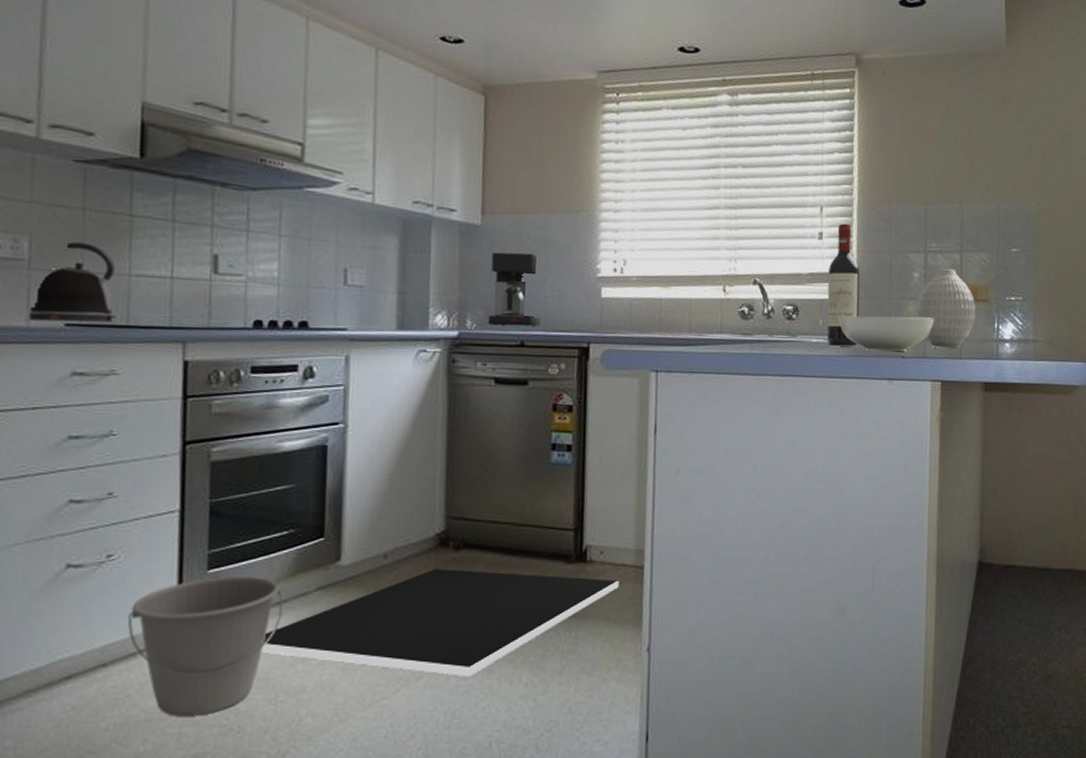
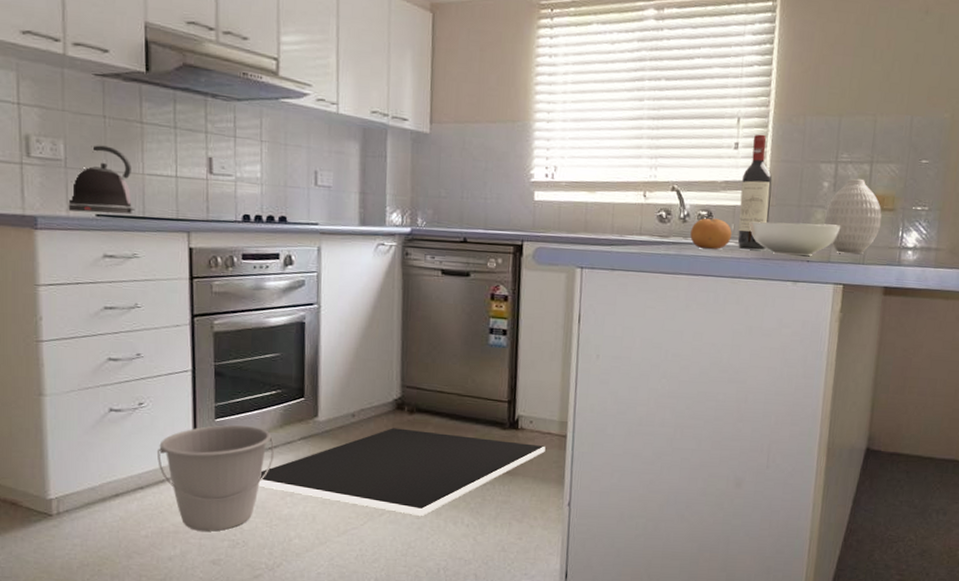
coffee maker: present [488,252,540,327] -> none [436,158,481,226]
fruit: none [776,313,821,348] -> present [690,218,732,250]

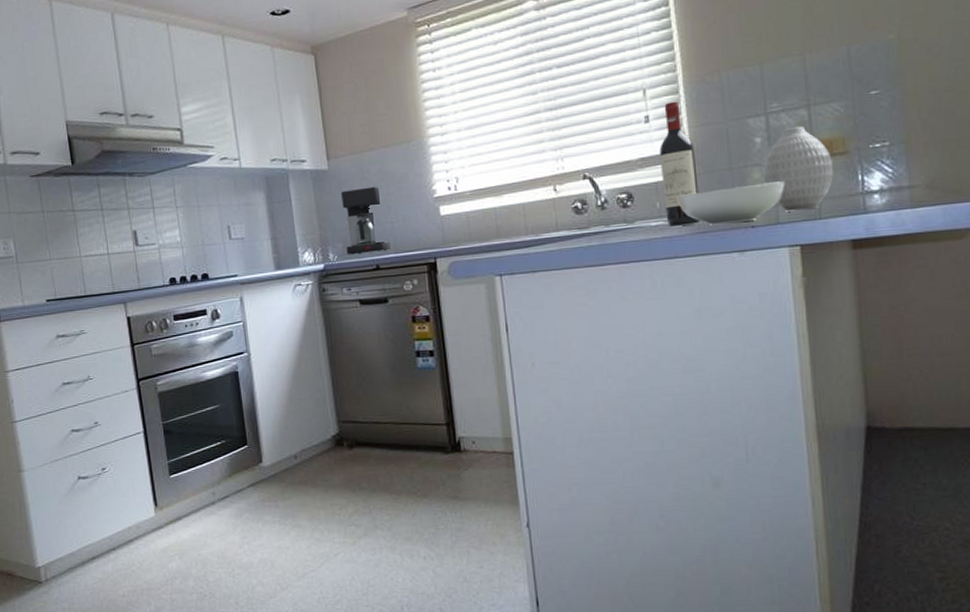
kettle: present [66,145,135,214] -> none [21,237,77,301]
bucket: present [156,425,274,532] -> none [122,479,227,586]
door mat: present [258,428,546,516] -> none [216,464,493,552]
coffee maker: none [436,158,481,226] -> present [341,186,390,255]
fruit: present [690,218,732,250] -> none [612,199,659,235]

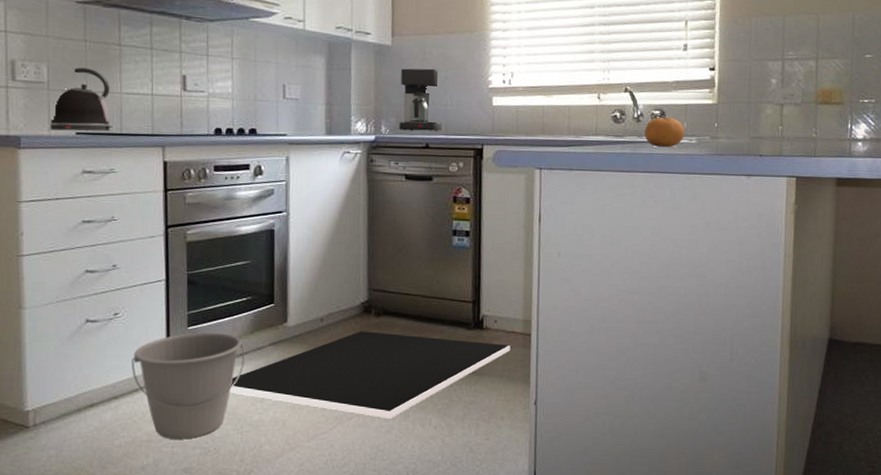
kettle: none [21,237,77,301] -> present [48,67,113,132]
bucket: none [122,479,227,586] -> present [131,332,245,440]
door mat: none [216,464,493,552] -> present [229,331,510,418]
fruit: none [612,199,659,235] -> present [644,117,685,148]
wine bottle: present [659,101,701,227] -> none [690,35,722,147]
bowl: present [676,181,786,226] -> none [701,119,791,151]
vase: present [762,125,835,212] -> none [773,74,831,147]

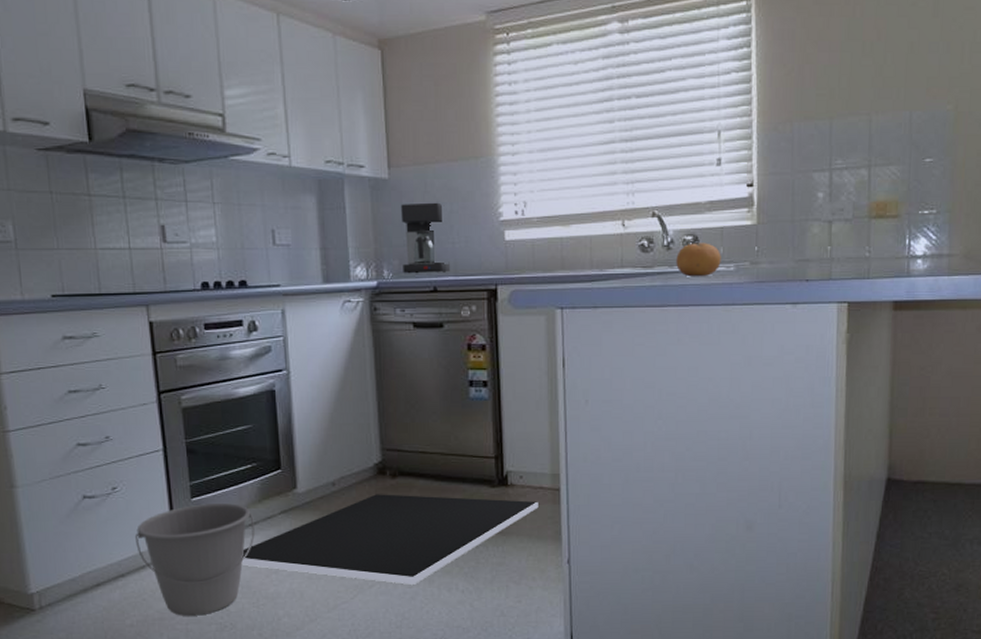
kettle: present [48,67,113,132] -> none [21,223,90,294]

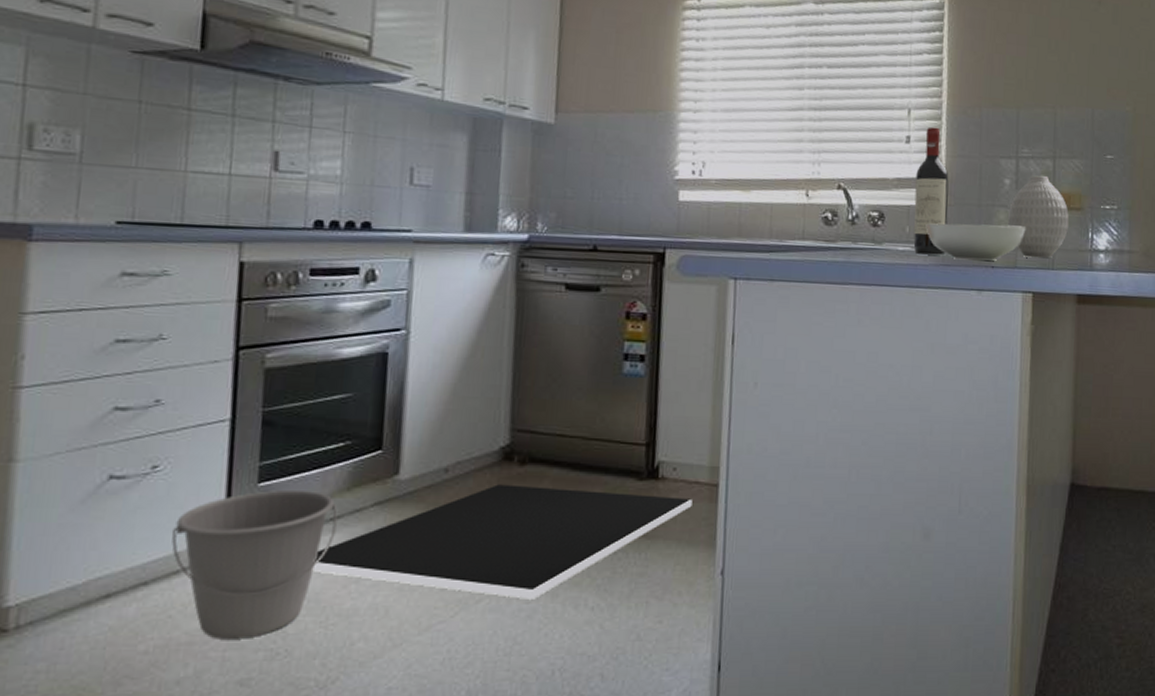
coffee maker: present [401,202,450,274] -> none [559,152,615,231]
fruit: present [676,243,721,277] -> none [860,219,907,256]
wine bottle: none [727,147,762,273] -> present [913,127,949,256]
bowl: none [739,238,841,276] -> present [925,223,1026,261]
vase: none [821,185,886,268] -> present [1007,175,1070,259]

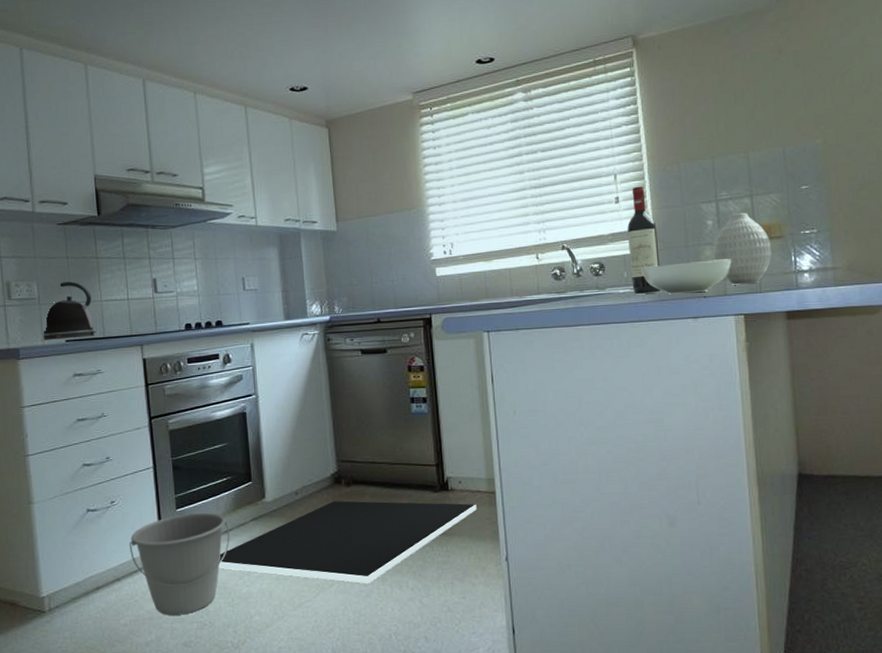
kettle: none [76,136,171,221] -> present [42,281,97,340]

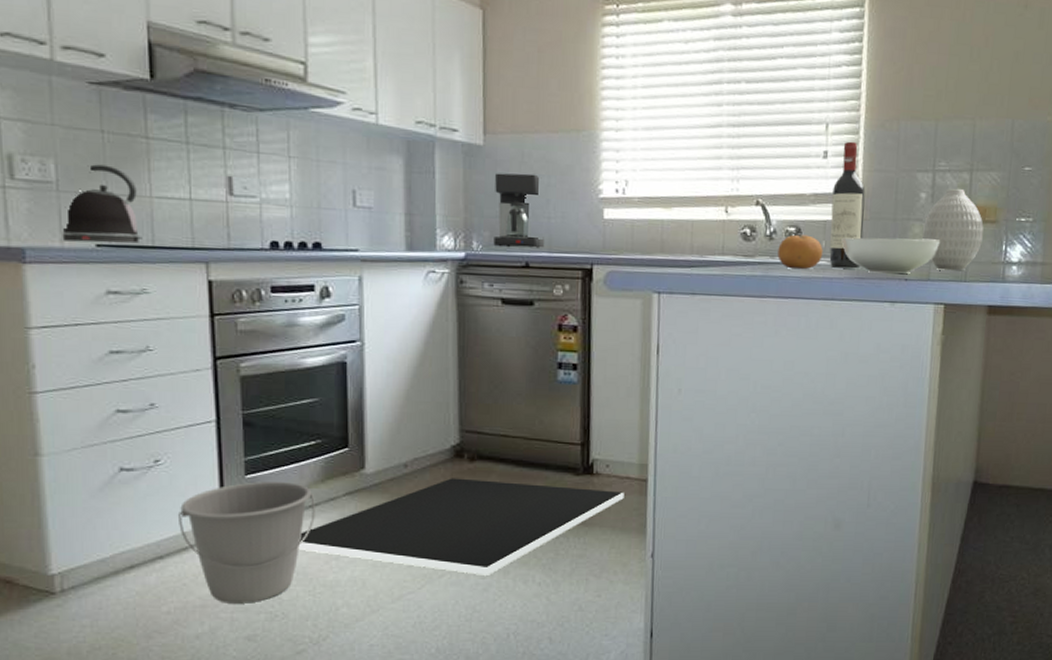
coffee maker: none [348,248,391,309] -> present [493,173,544,248]
fruit: none [586,269,626,299] -> present [777,234,823,270]

